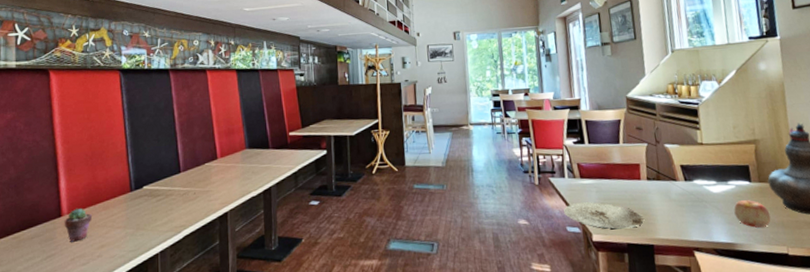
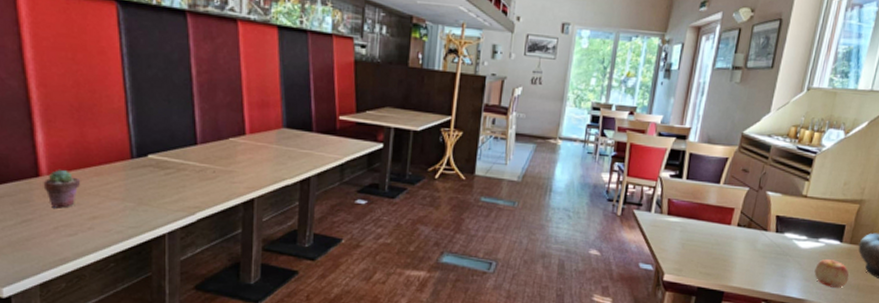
plate: present [564,202,644,229] -> none [641,240,722,273]

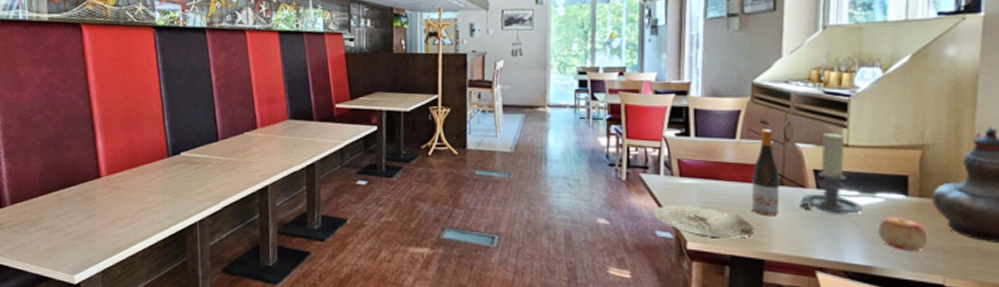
potted succulent: present [43,169,81,208] -> none [103,170,131,204]
plate: none [641,240,722,273] -> present [654,205,755,239]
wine bottle: none [721,176,751,255] -> present [751,128,780,217]
candle holder: none [761,183,807,255] -> present [801,132,862,214]

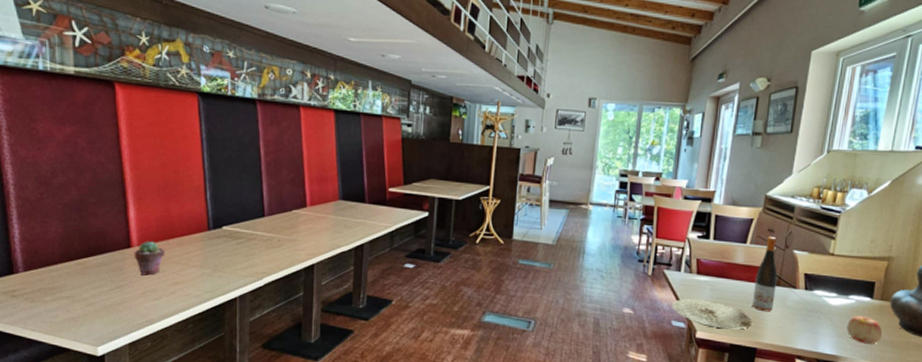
potted succulent: none [103,170,131,204] -> present [134,240,166,275]
candle holder: present [801,132,862,214] -> none [791,242,838,312]

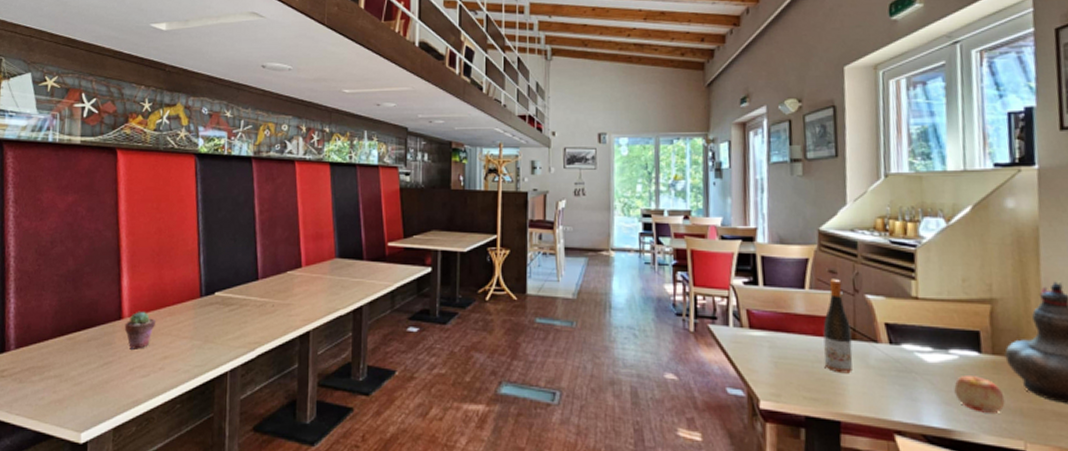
plate: present [672,298,753,330] -> none [724,359,829,397]

